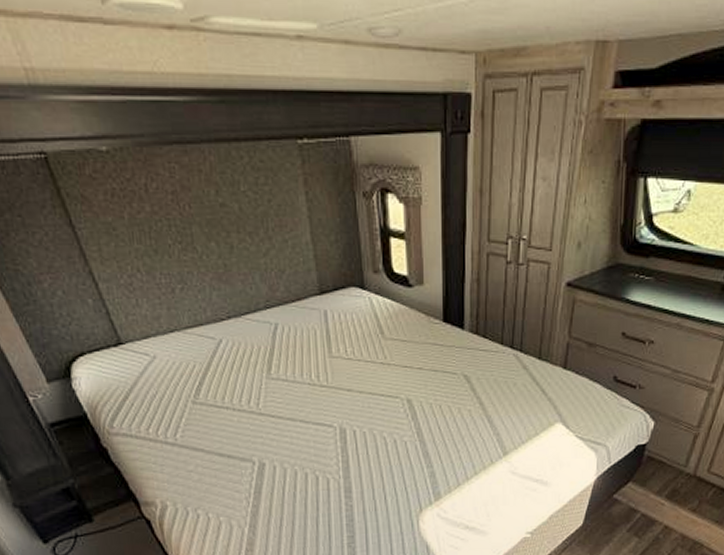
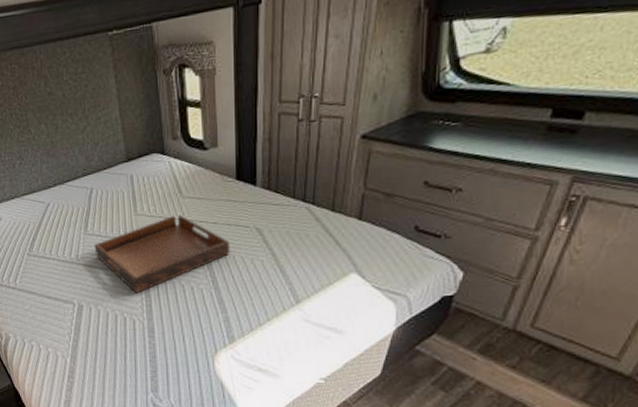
serving tray: none [279,359,437,449] -> present [94,215,230,294]

